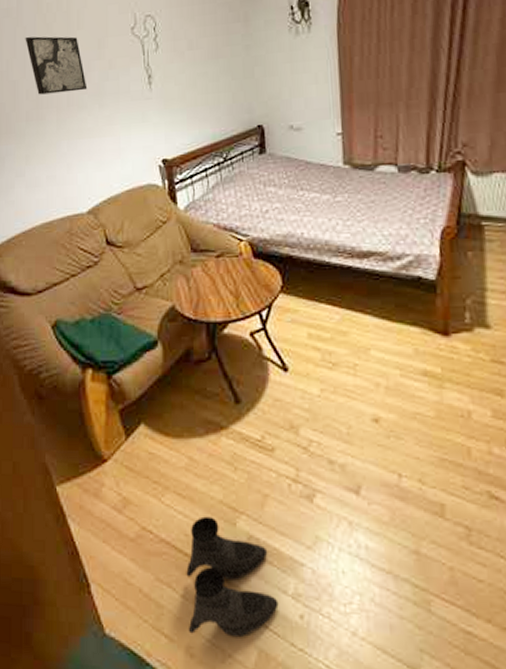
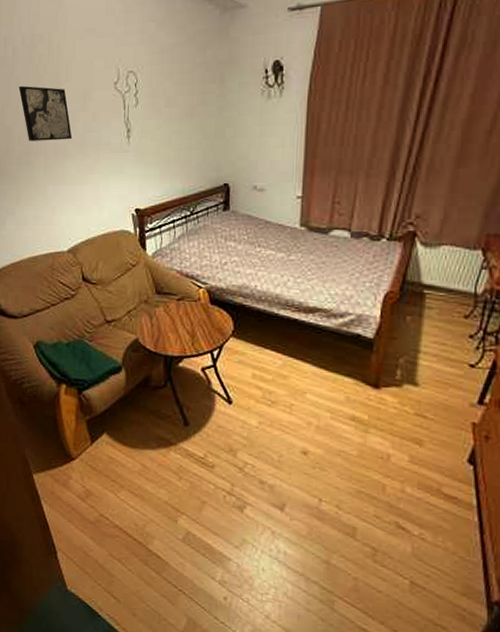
boots: present [186,516,279,638] -> none [132,512,207,607]

